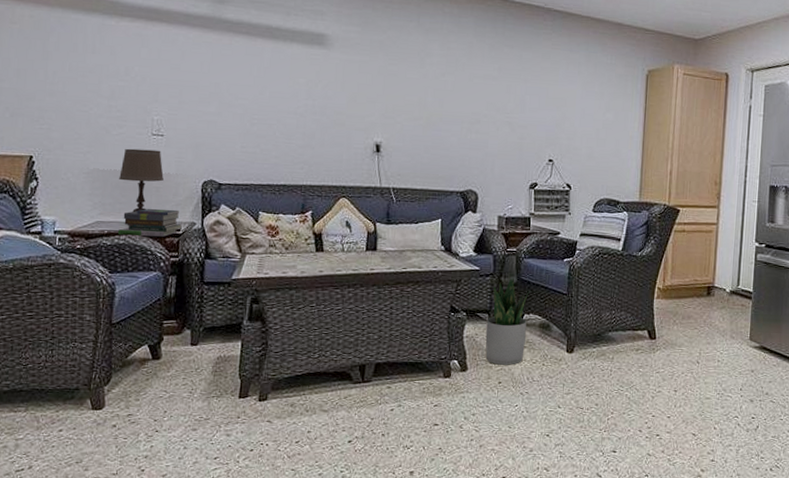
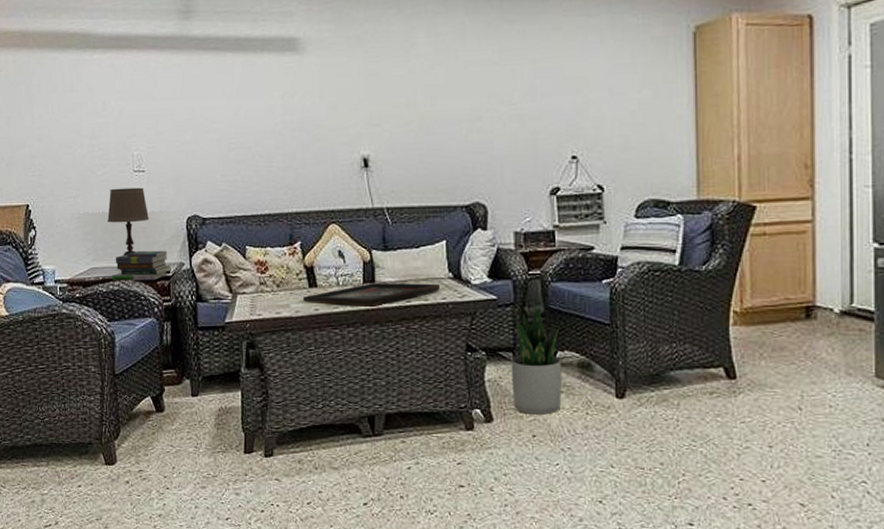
decorative tray: none [308,251,433,271] -> present [302,283,441,307]

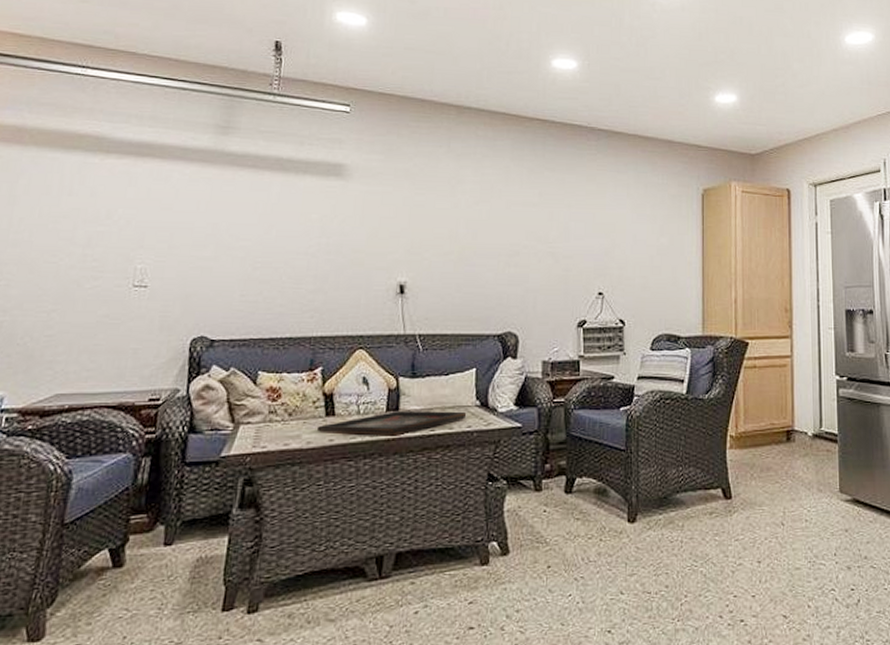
table lamp: present [107,187,149,271] -> none [89,303,144,398]
books: present [112,250,171,281] -> none [82,374,163,410]
planter: present [511,307,563,415] -> none [530,434,583,544]

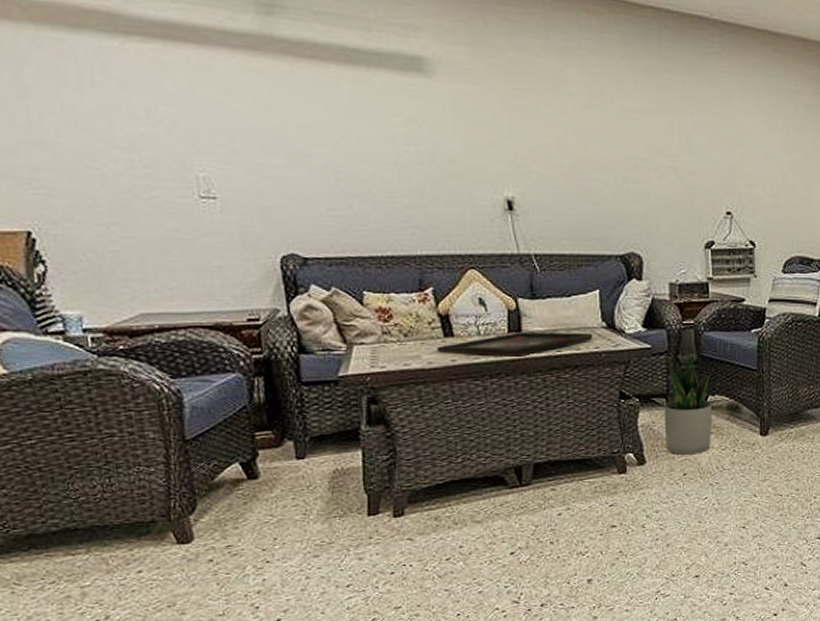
planter: none [530,434,583,544] -> present [664,355,714,455]

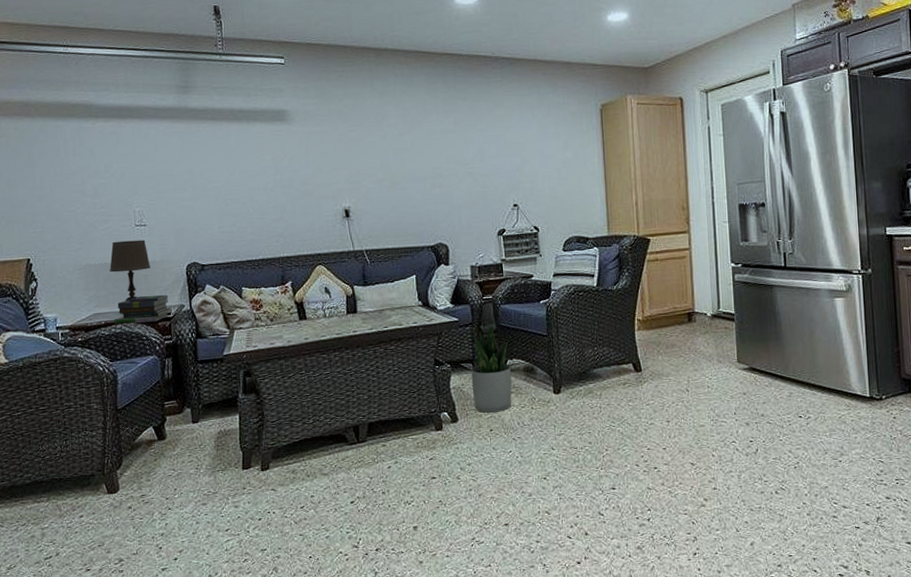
table lamp: none [162,216,226,318] -> present [110,240,150,315]
books: none [174,293,261,330] -> present [114,294,172,325]
decorative tray: present [436,332,594,357] -> none [294,311,412,334]

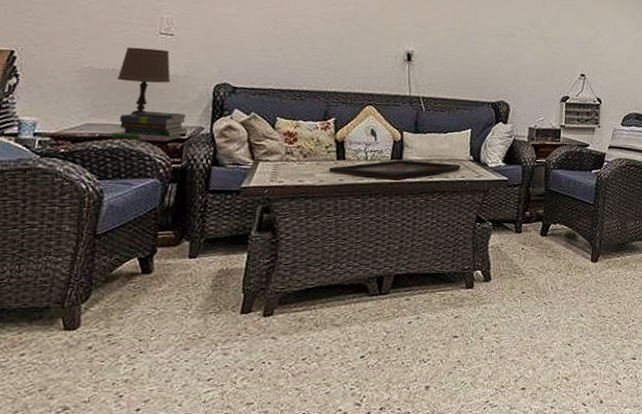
decorative tray: none [294,311,412,334] -> present [328,160,461,181]
planter: present [471,325,512,413] -> none [510,188,558,275]

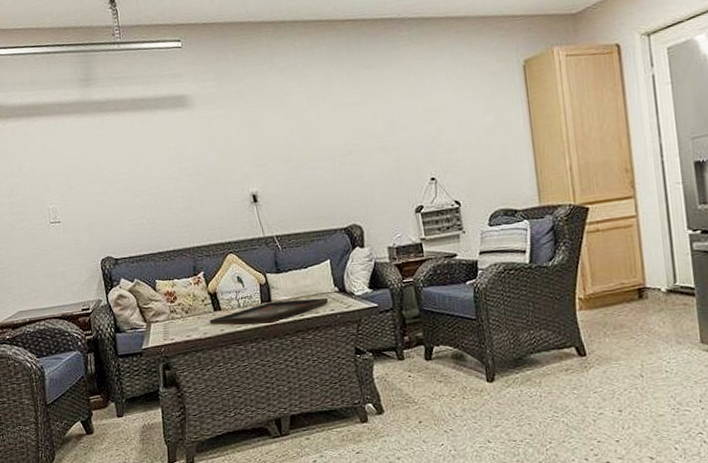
books: present [112,111,188,142] -> none [38,290,90,322]
table lamp: present [118,47,171,130] -> none [29,236,67,312]

